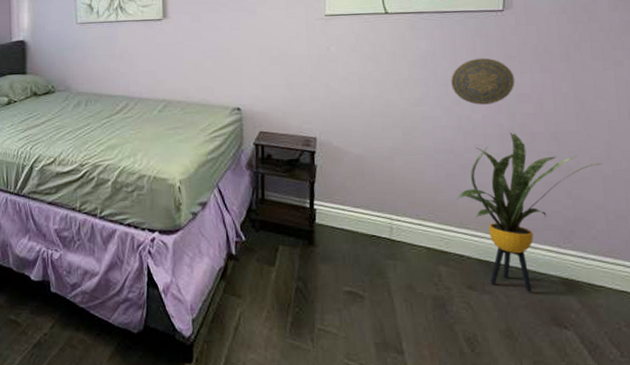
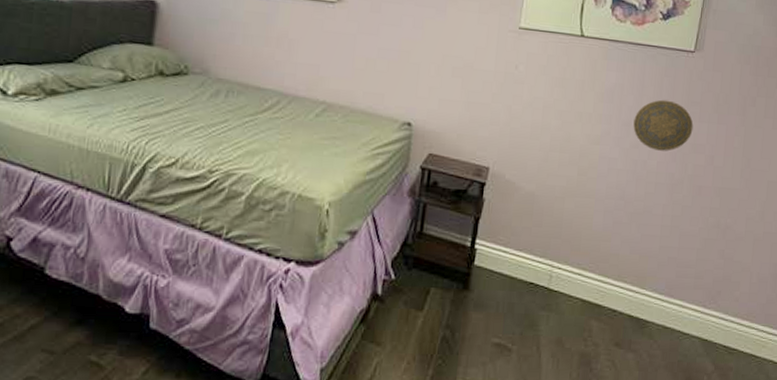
house plant: present [456,132,602,293] -> none [619,183,756,353]

